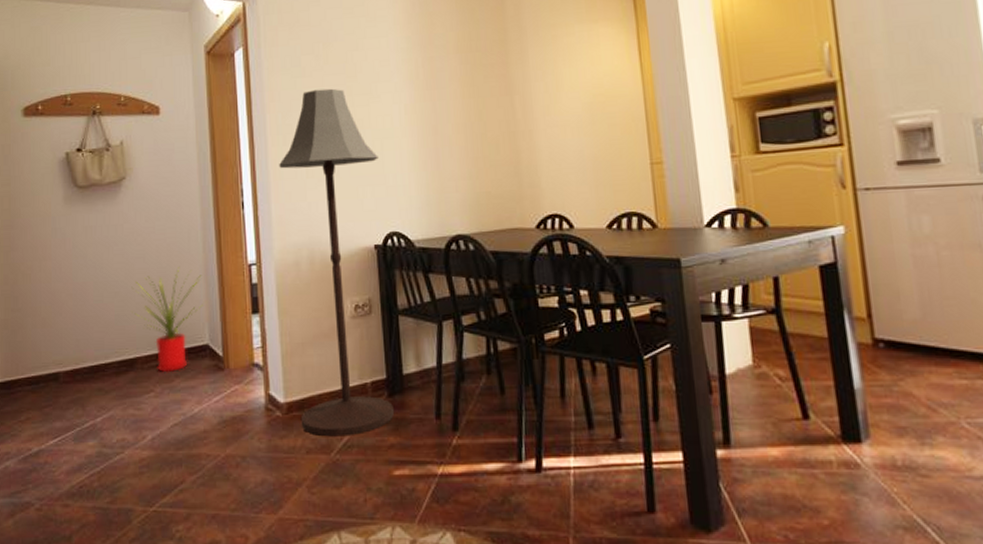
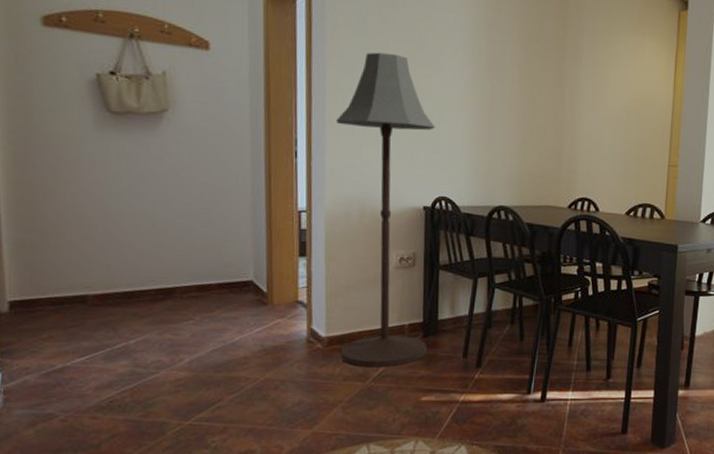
house plant: present [131,267,203,373] -> none [171,206,249,304]

